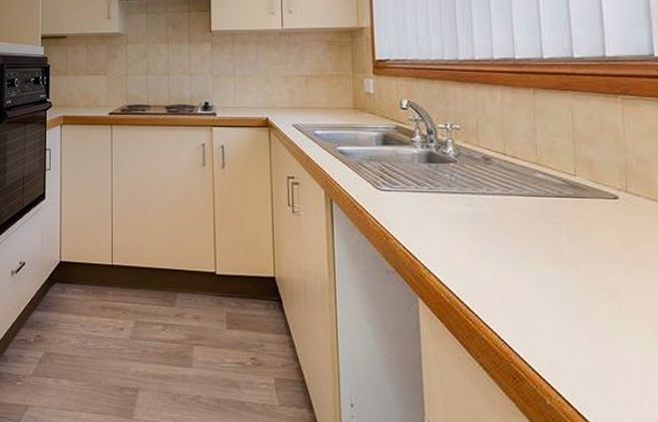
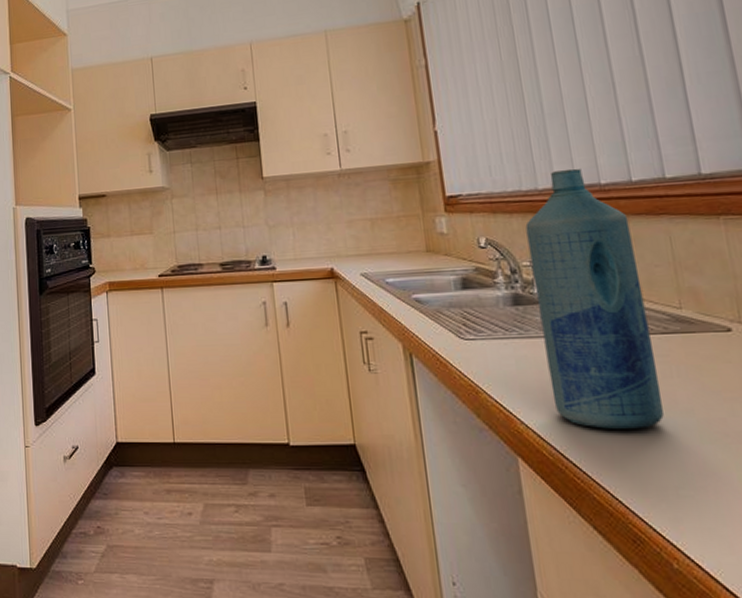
bottle: none [444,43,551,280] -> present [525,168,664,429]

